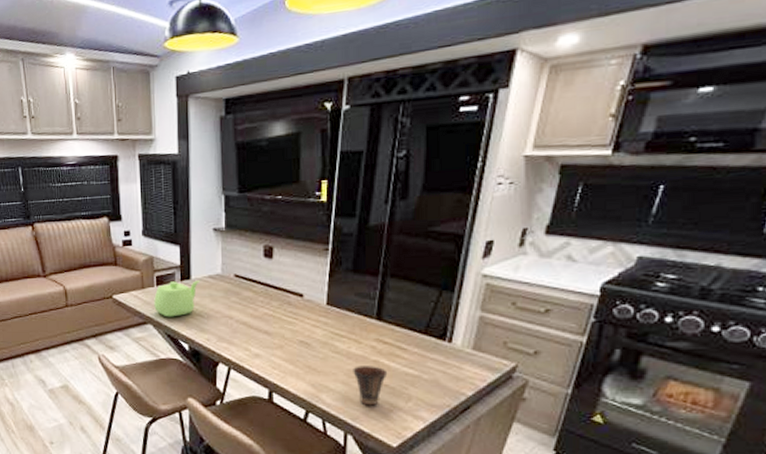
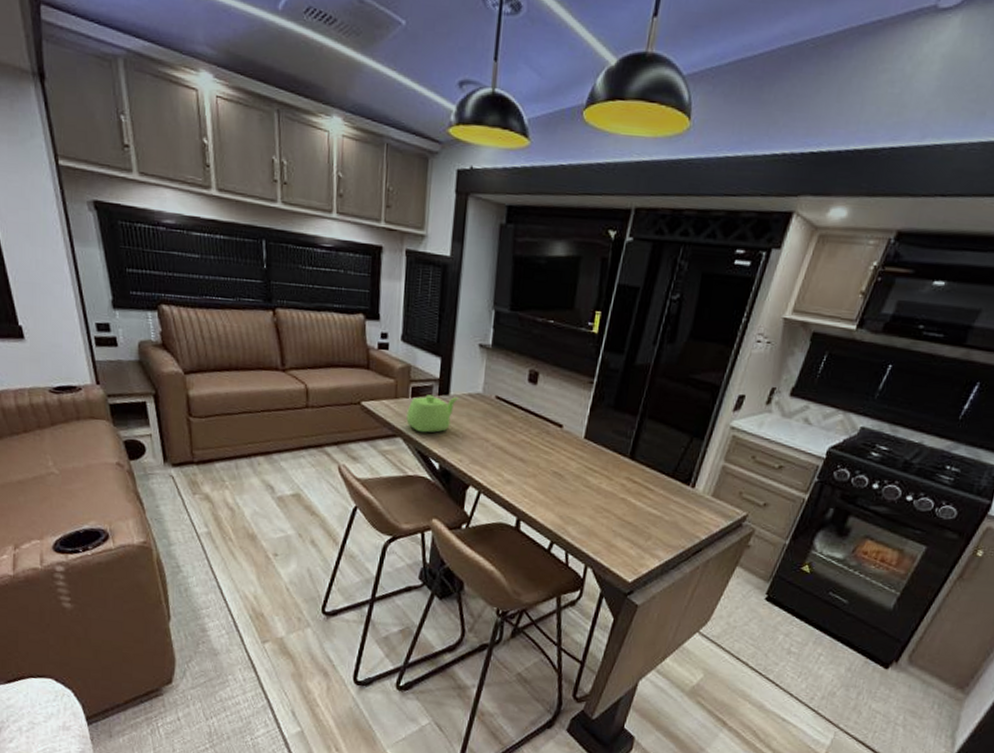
cup: present [353,366,388,406] -> none [600,502,633,542]

